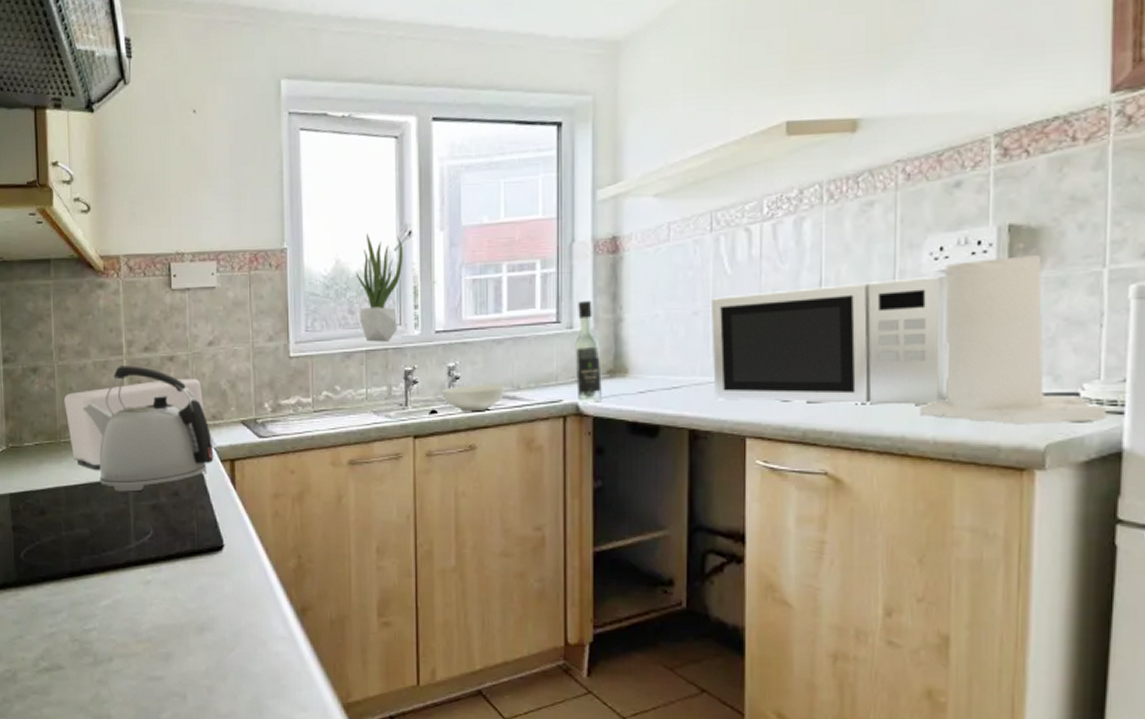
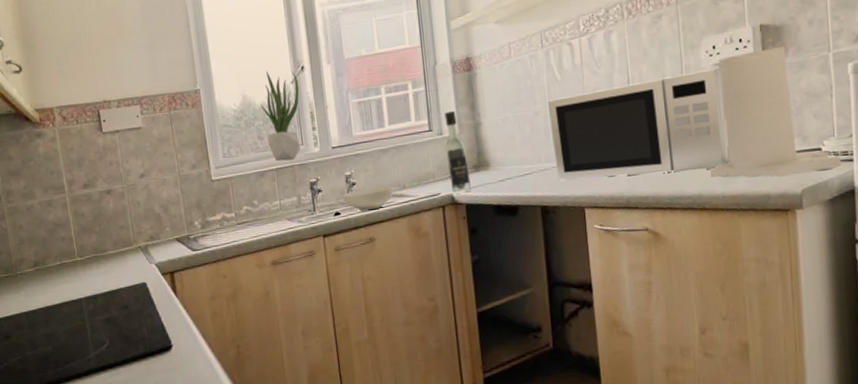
toaster: present [63,379,205,471] -> none [15,207,144,296]
kettle: present [82,366,214,492] -> none [33,201,156,311]

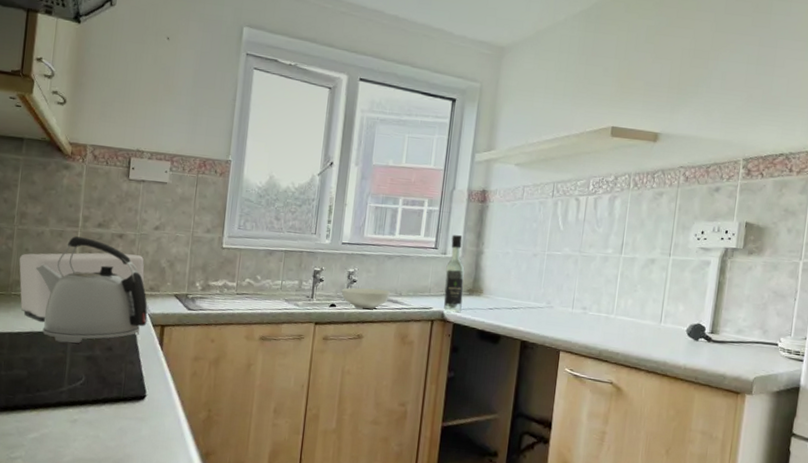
toaster: none [15,207,144,296] -> present [19,252,145,323]
kettle: none [33,201,156,311] -> present [35,236,148,343]
potted plant: present [260,71,300,162] -> none [283,158,325,246]
microwave: present [548,67,730,181] -> none [541,245,704,341]
paper towel: present [710,45,842,178] -> none [677,243,793,365]

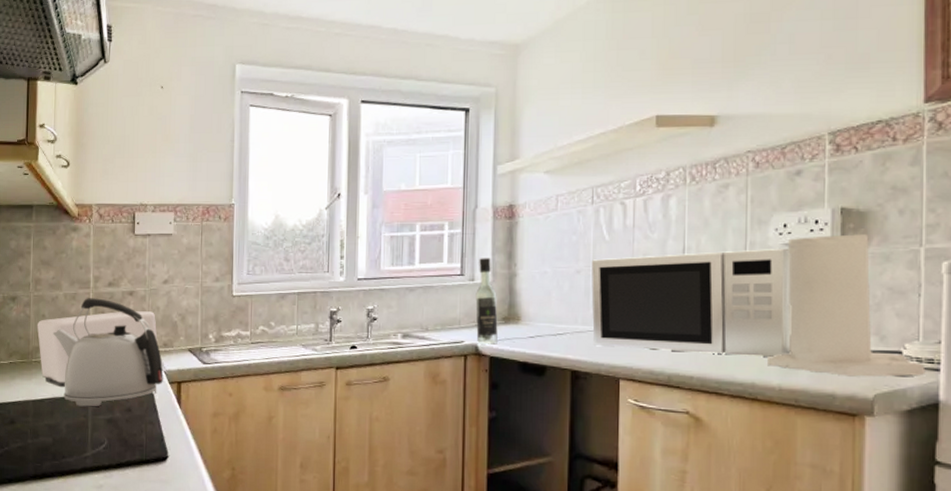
bowl: present [341,287,392,310] -> none [361,325,417,349]
microwave: none [541,245,704,341] -> present [591,248,791,357]
paper towel: none [677,243,793,365] -> present [768,233,926,377]

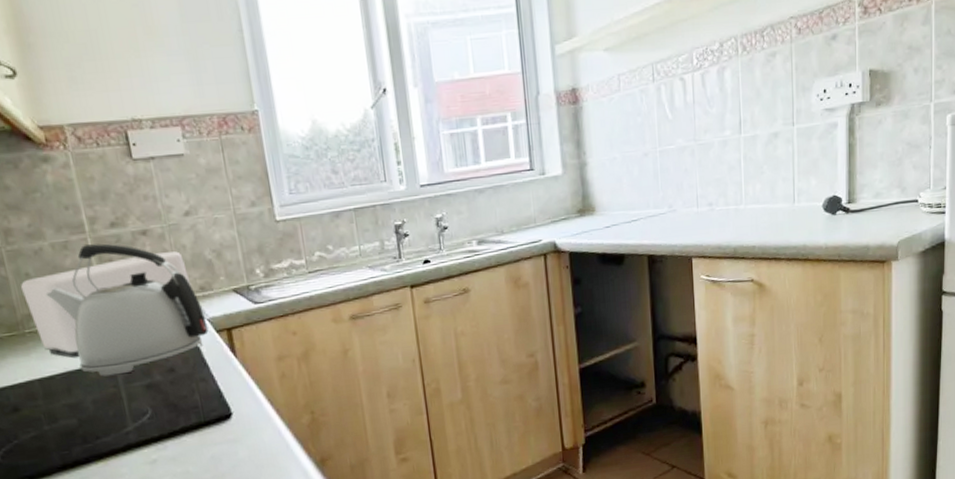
bottle: present [475,258,499,345] -> none [547,148,576,241]
microwave: present [591,248,791,357] -> none [658,113,834,228]
paper towel: present [768,233,926,377] -> none [815,93,935,229]

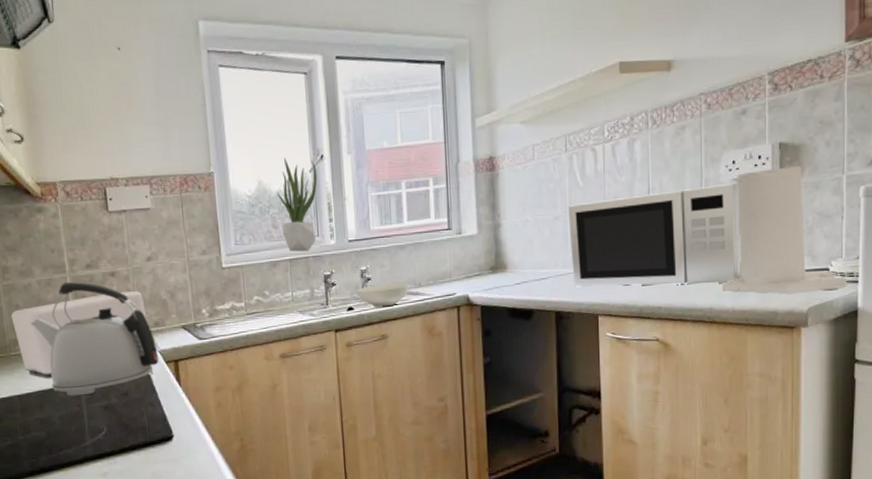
potted plant: none [334,91,383,200] -> present [276,157,318,252]
bowl: none [432,230,492,259] -> present [356,282,410,308]
microwave: none [658,113,834,228] -> present [569,183,741,287]
paper towel: none [815,93,935,229] -> present [722,165,847,295]

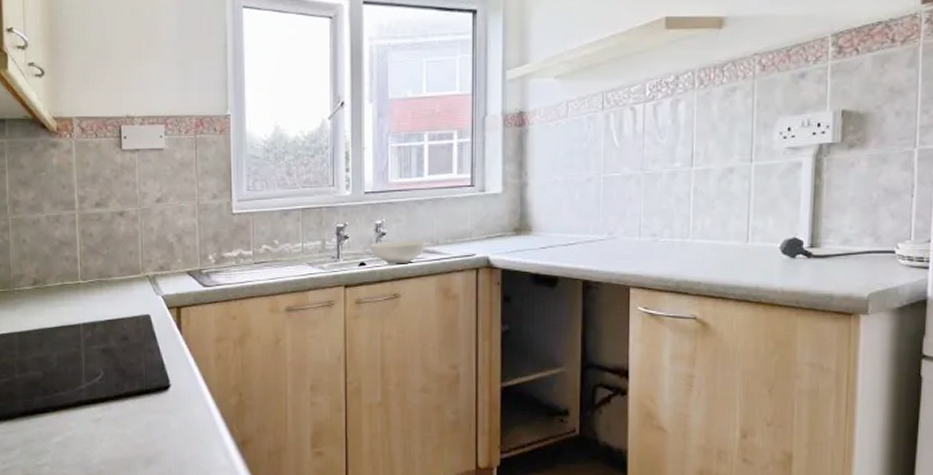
toaster: present [11,291,148,379] -> none [17,233,153,318]
kettle: present [30,282,159,396] -> none [36,220,161,337]
potted plant: present [276,157,318,252] -> none [293,103,337,201]
microwave: present [569,183,741,287] -> none [602,151,794,260]
paper towel: present [722,165,847,295] -> none [771,135,916,277]

